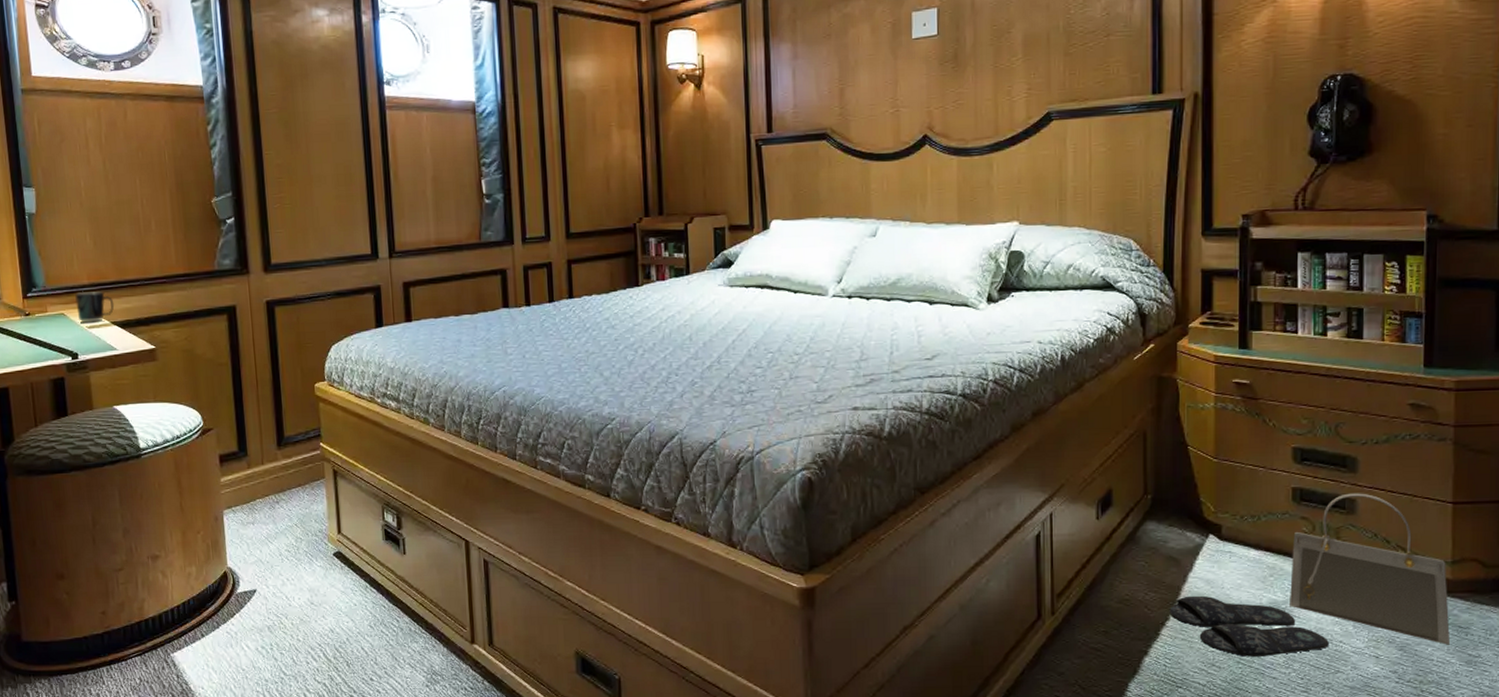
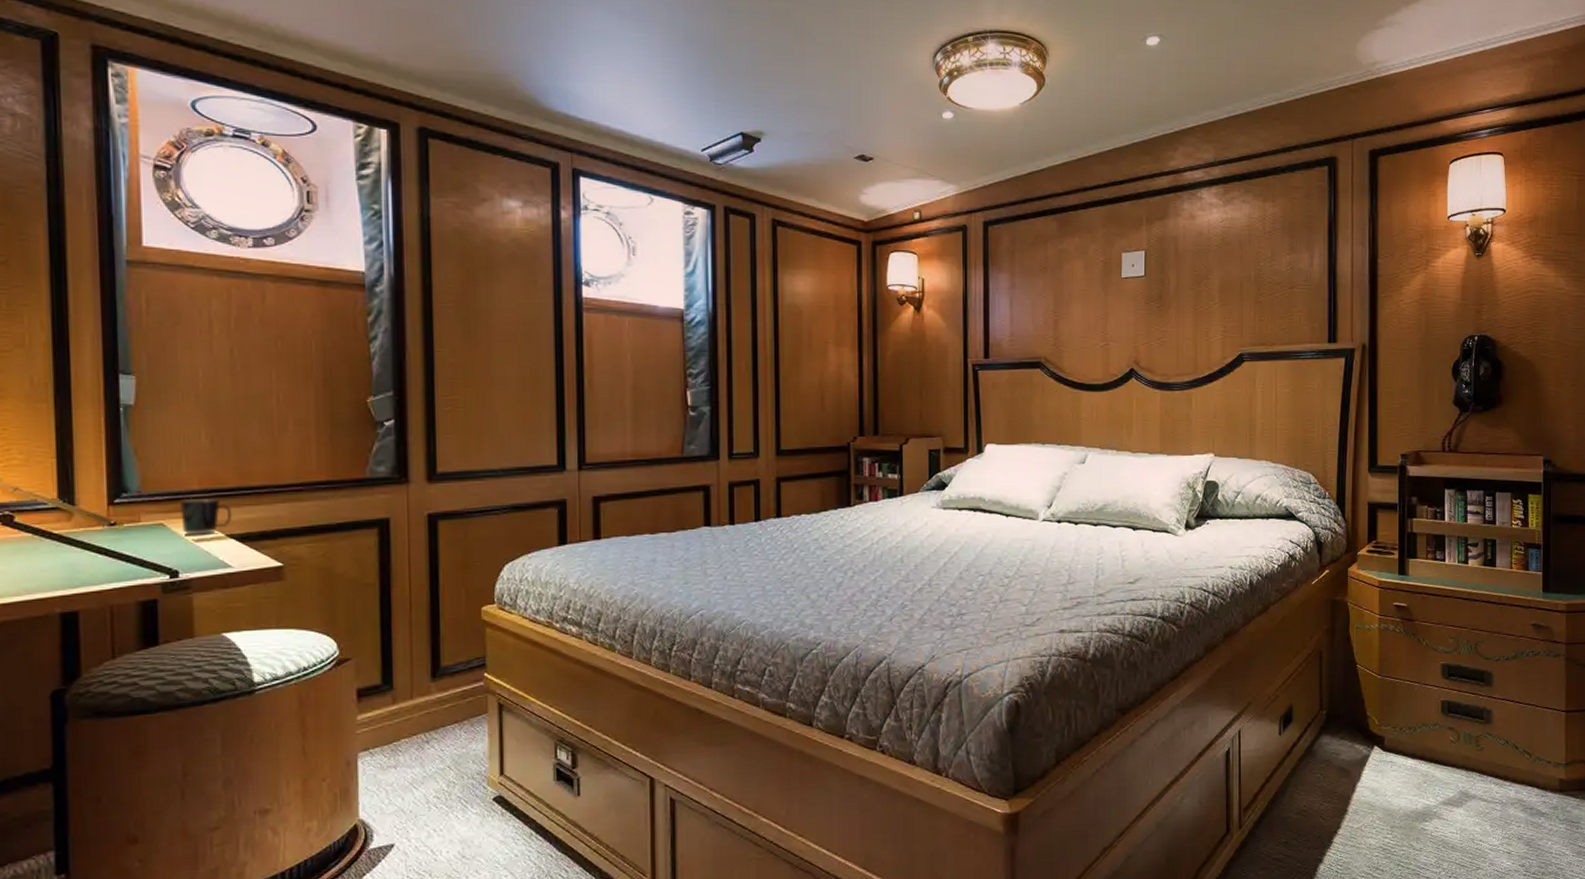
slippers: present [1169,595,1329,657] -> none [1341,803,1471,859]
handbag: present [1290,493,1450,645] -> none [1440,704,1565,839]

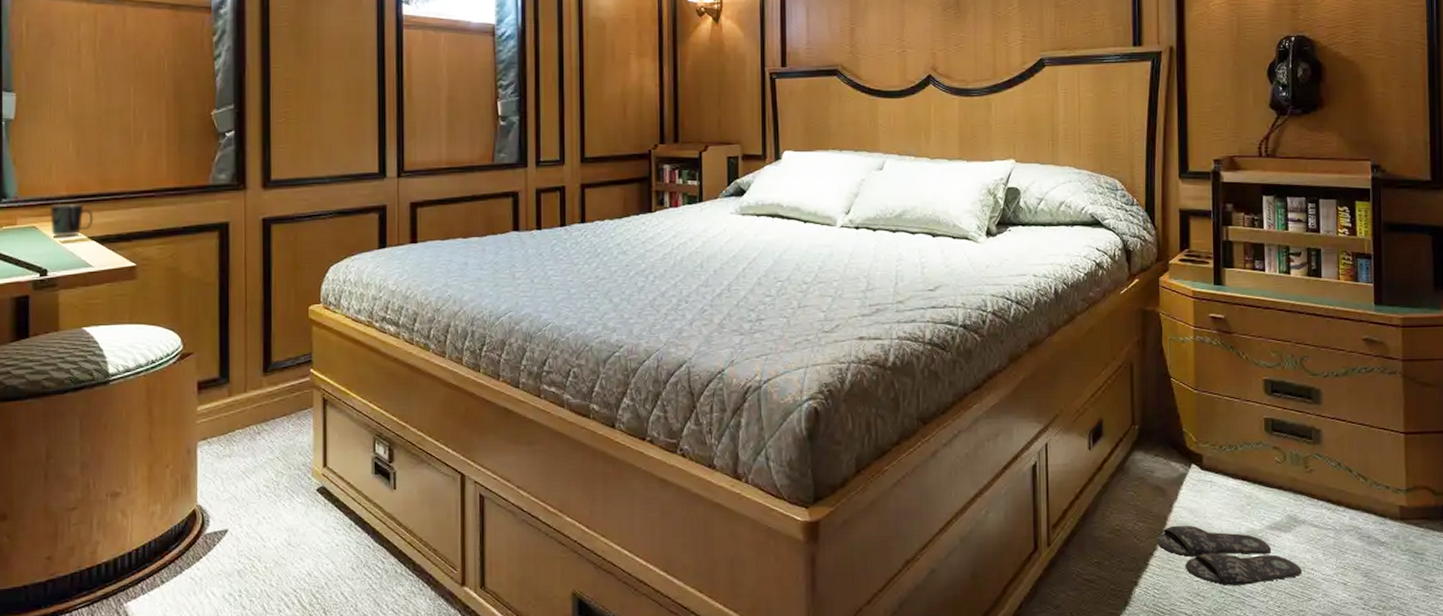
slippers: none [1341,803,1471,859] -> present [1157,525,1302,586]

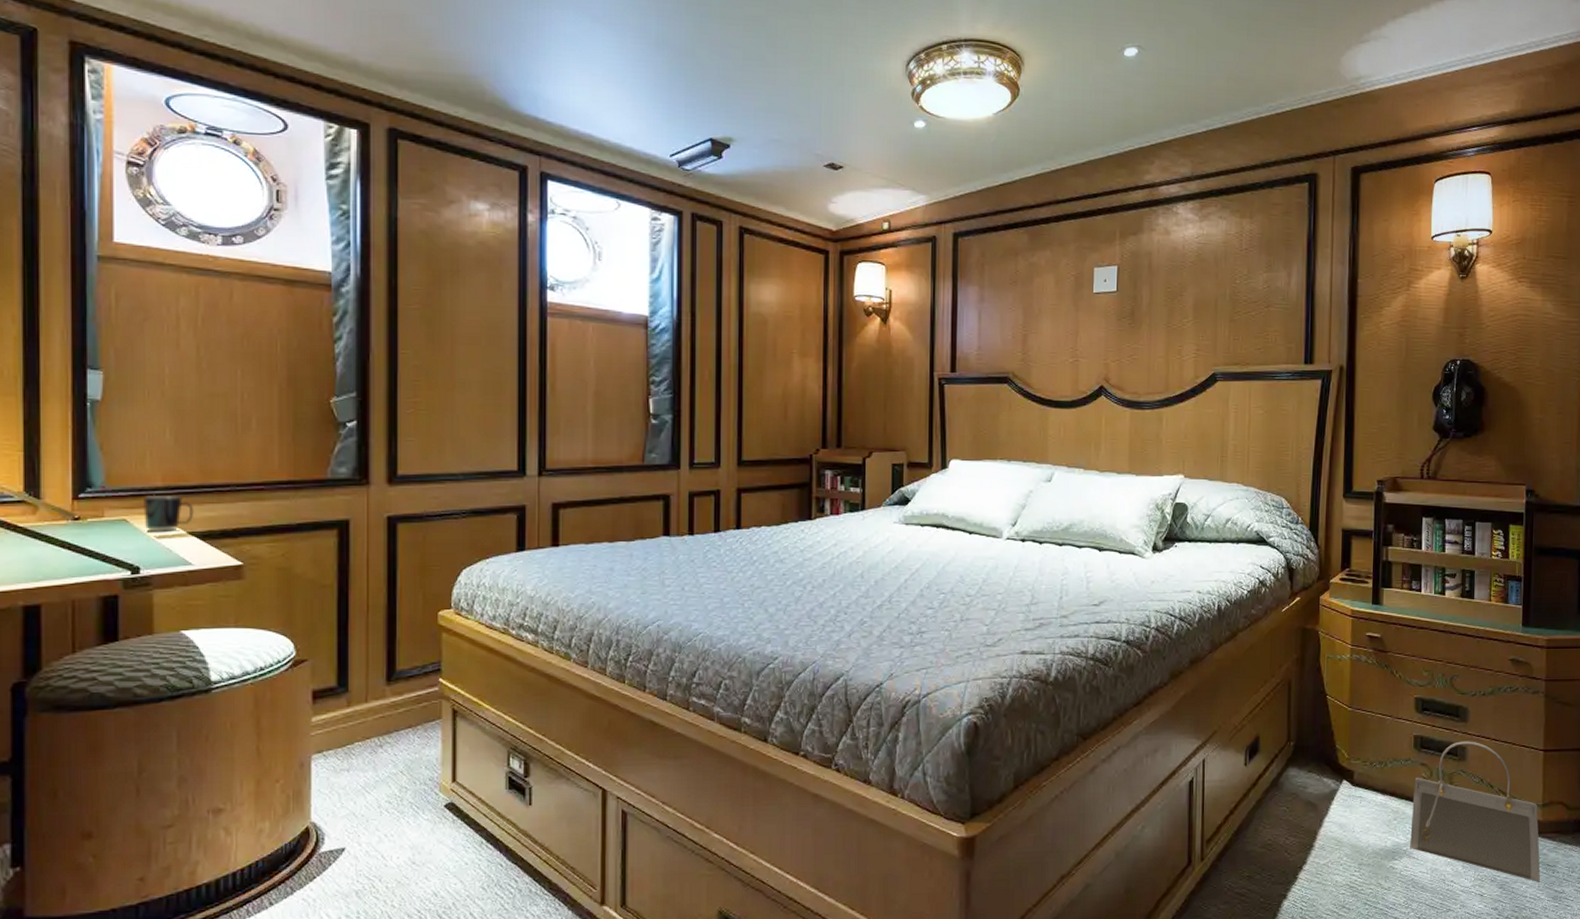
slippers: present [1157,525,1302,586] -> none [1307,839,1442,898]
handbag: none [1265,423,1408,571] -> present [1410,741,1540,882]

